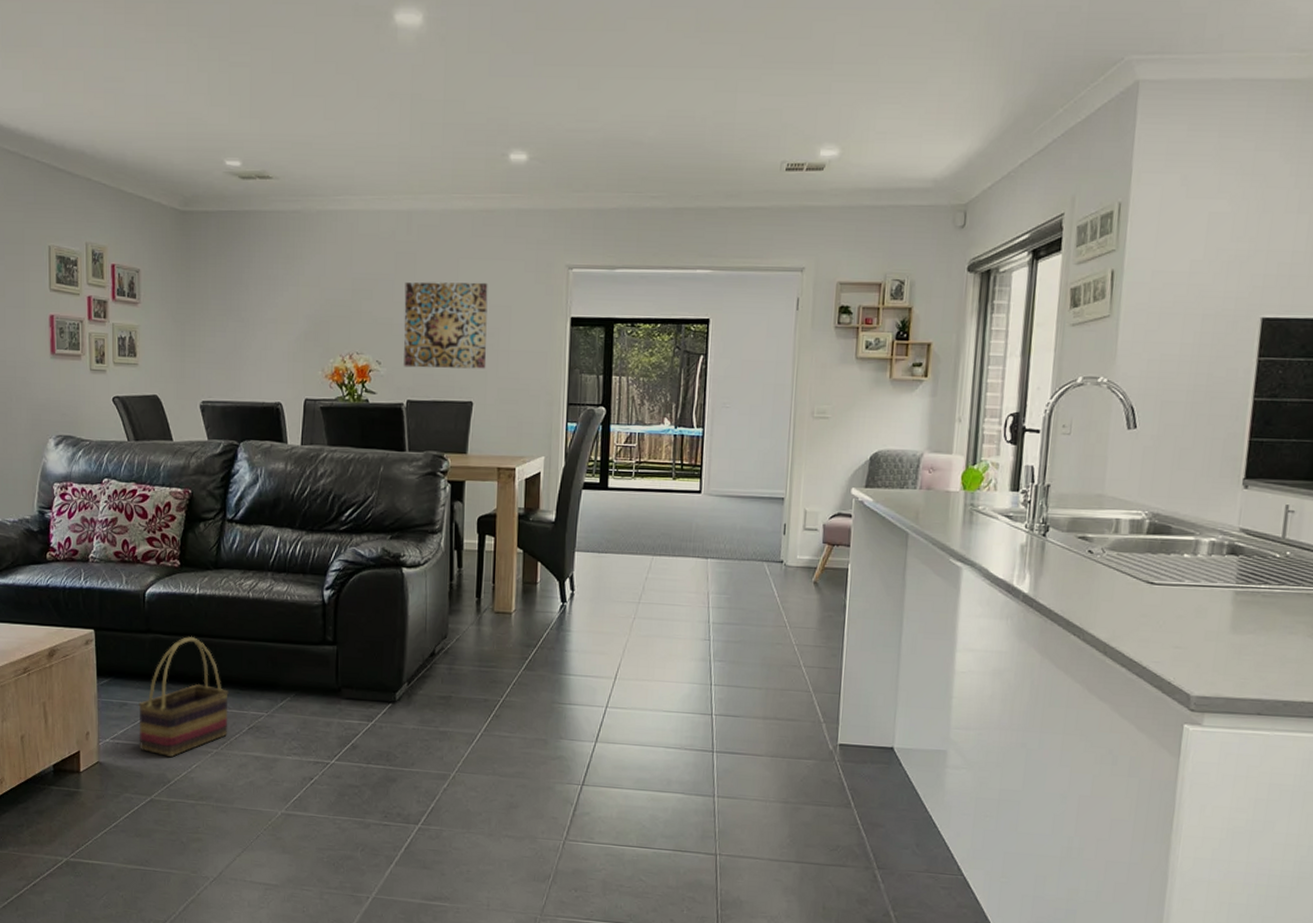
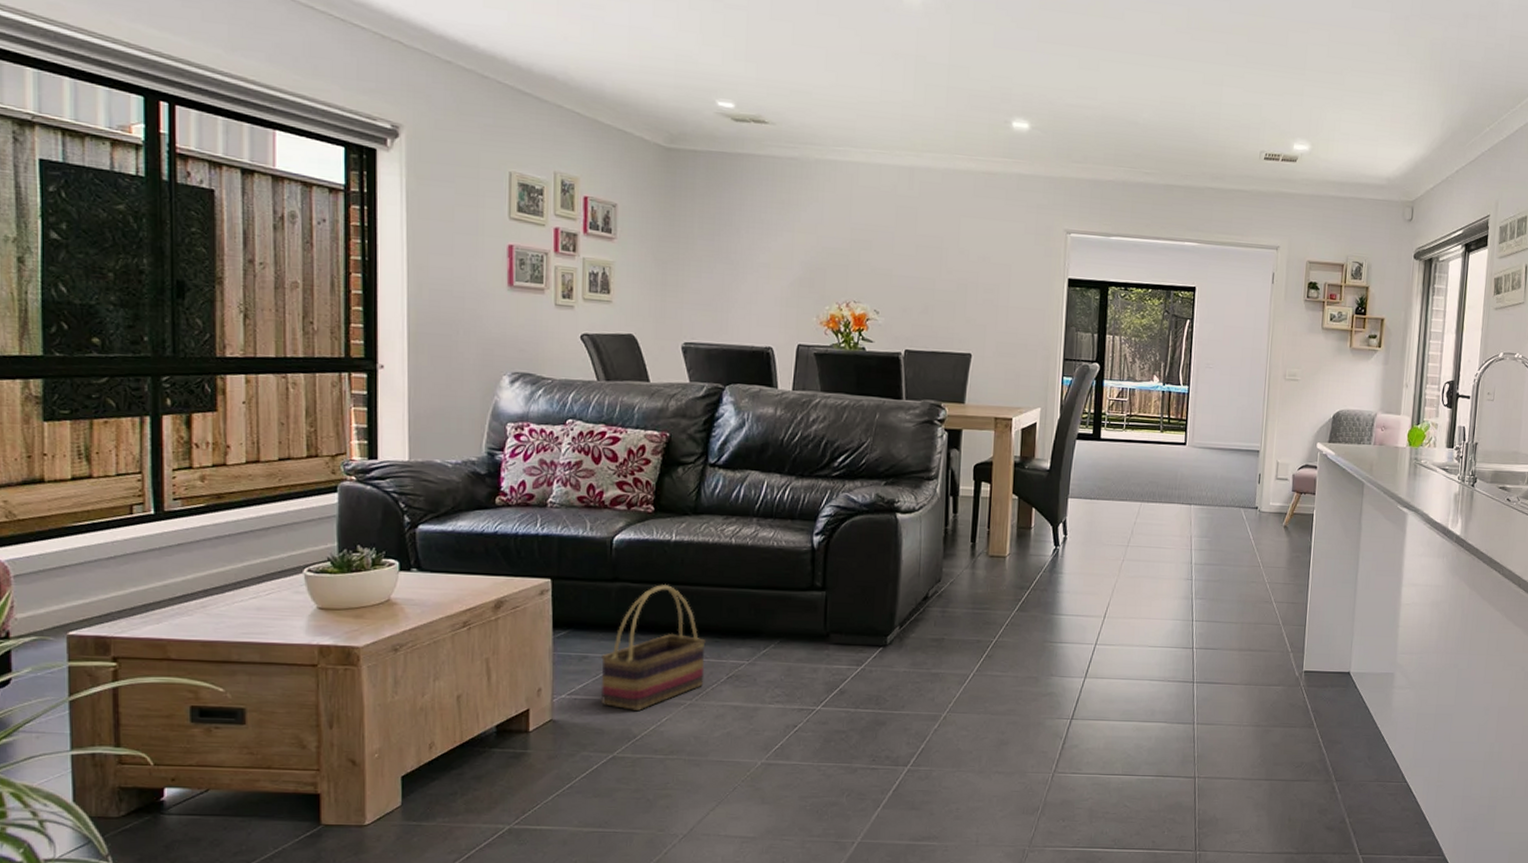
wall art: present [404,282,488,369] -> none [902,236,989,323]

